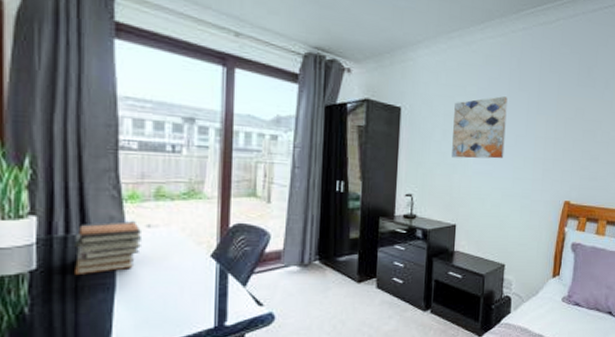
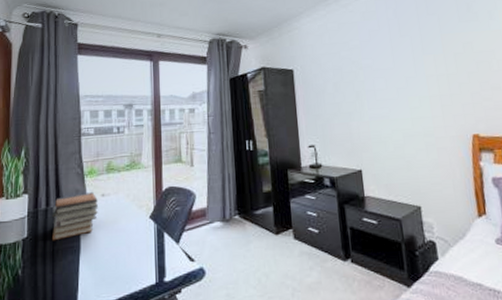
wall art: present [452,96,508,159] -> none [341,44,398,107]

